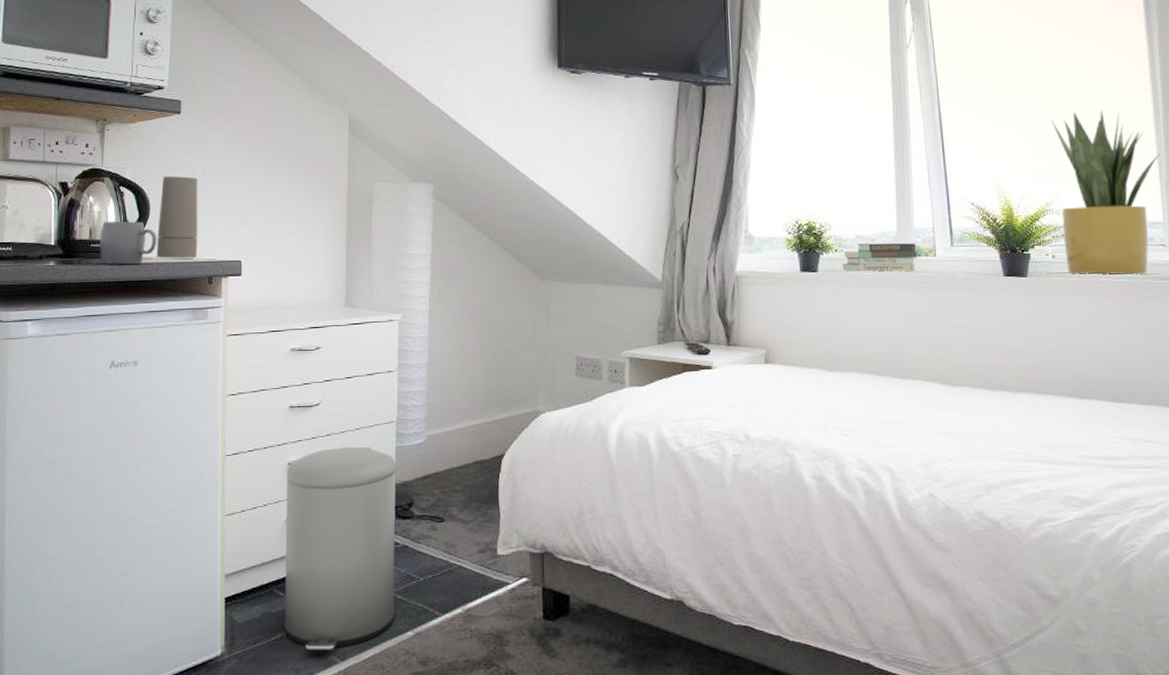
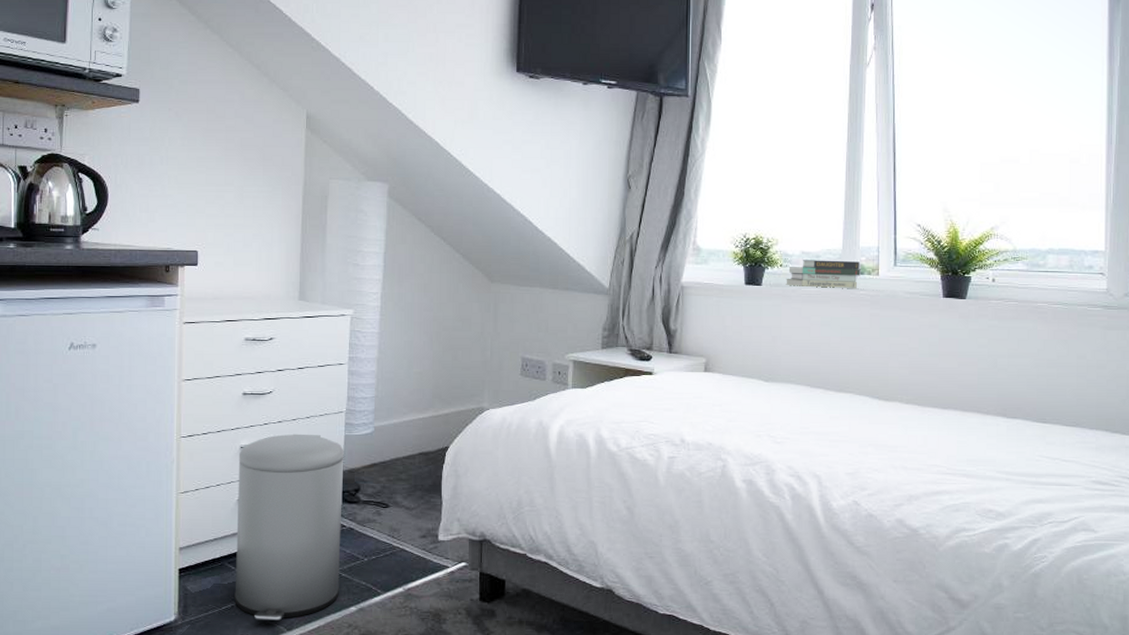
mug: present [100,221,157,265] -> none [59,206,115,251]
canister: present [156,176,198,259] -> none [114,164,156,246]
planter: present [1051,109,1161,275] -> none [1004,137,1109,301]

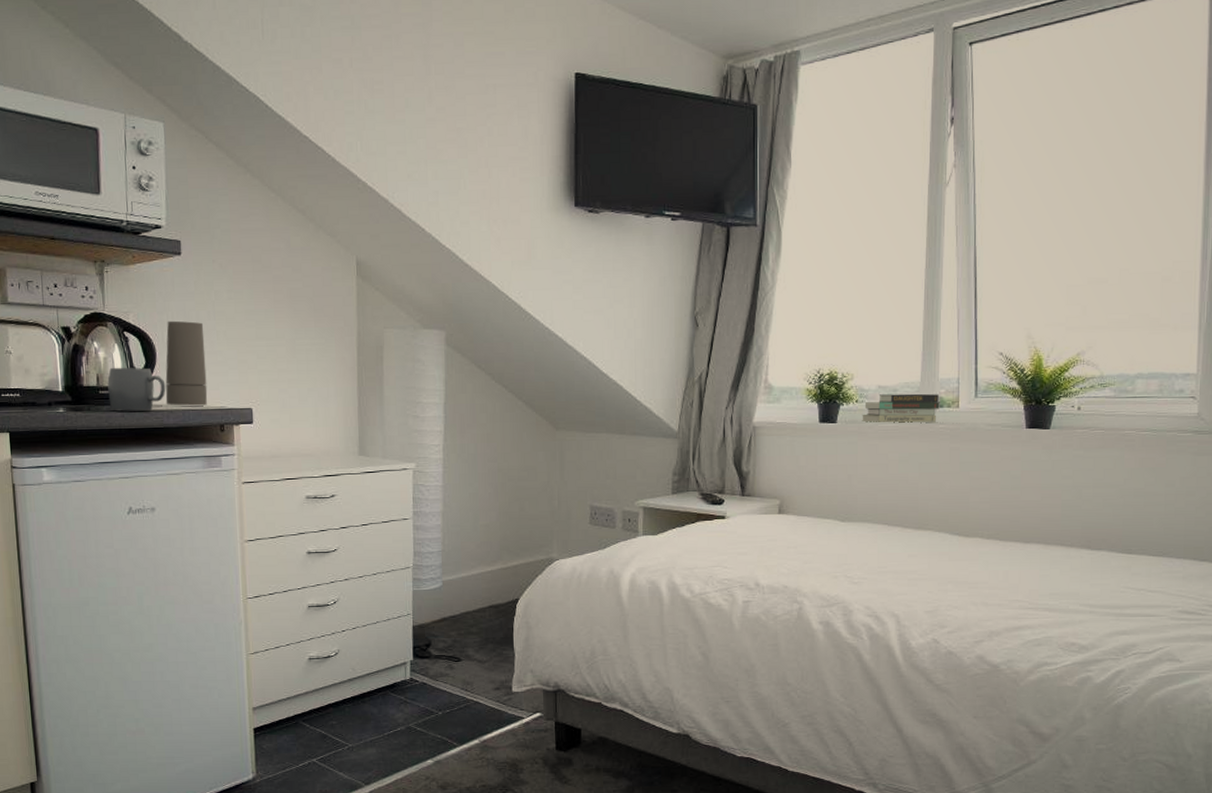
mug: none [59,206,115,251] -> present [107,367,166,412]
canister: none [114,164,156,246] -> present [165,320,208,406]
pedal bin: present [234,433,344,622] -> none [306,591,415,777]

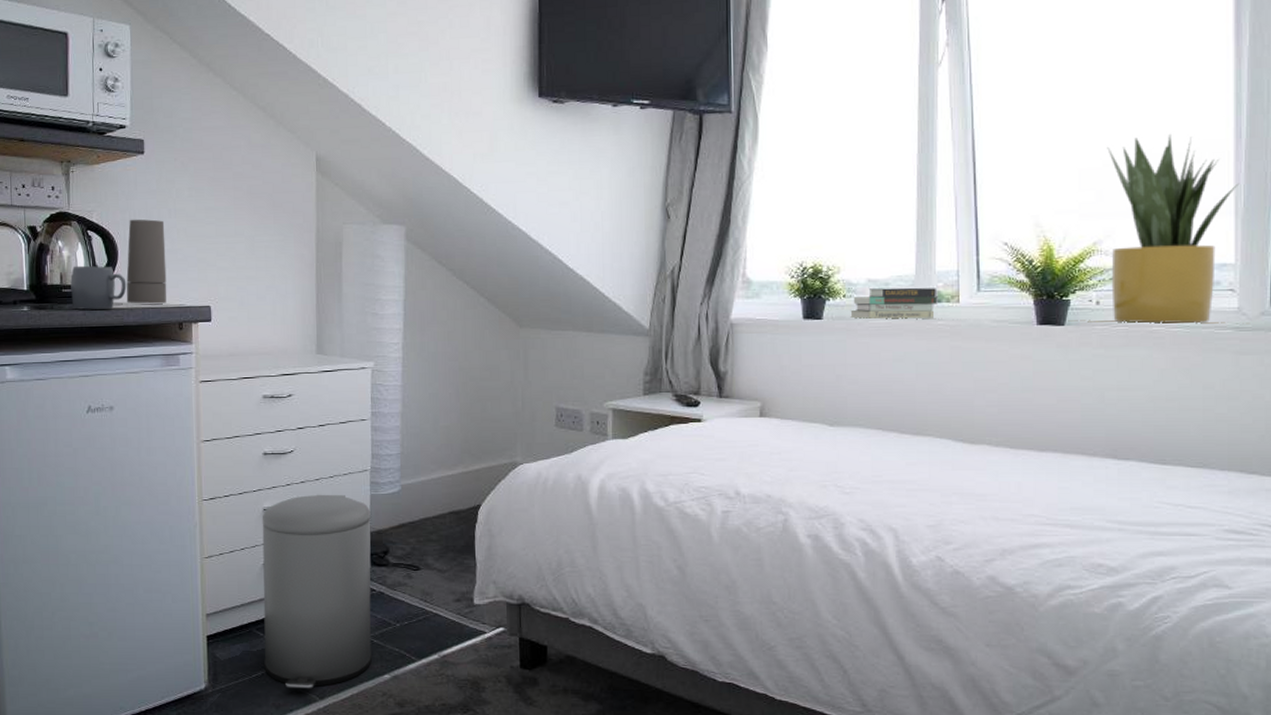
pedal bin: none [306,591,415,777] -> present [262,494,372,690]
planter: none [1091,254,1203,427] -> present [1107,133,1239,324]

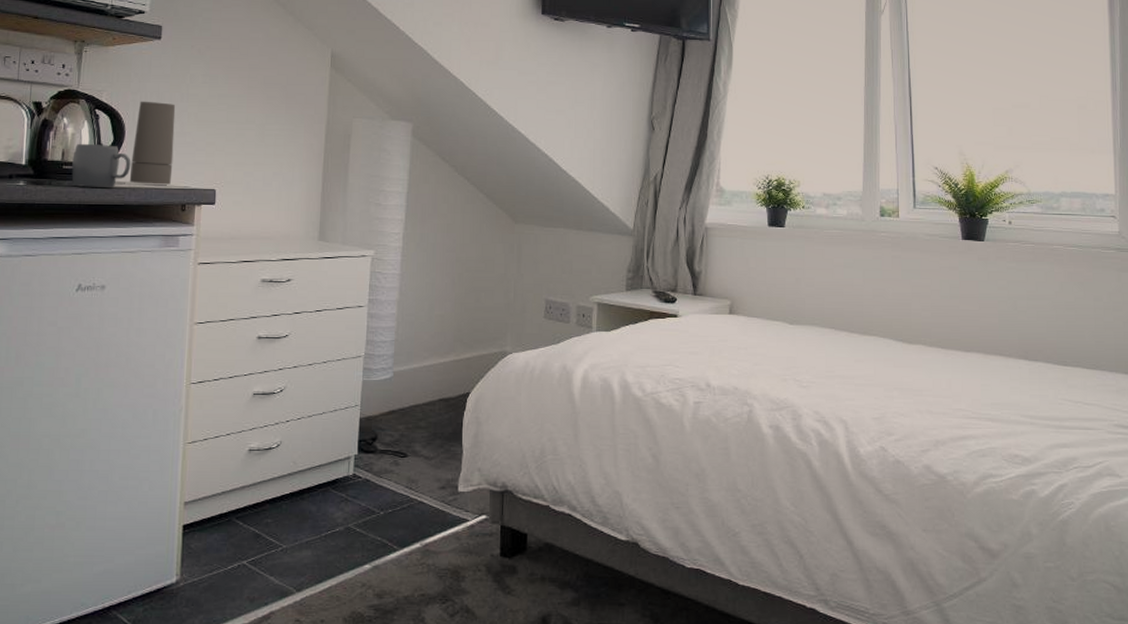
pedal bin: present [262,494,372,690] -> none [241,379,362,582]
books: present [850,287,938,320] -> none [808,201,881,230]
planter: present [1107,133,1239,324] -> none [1015,83,1116,243]

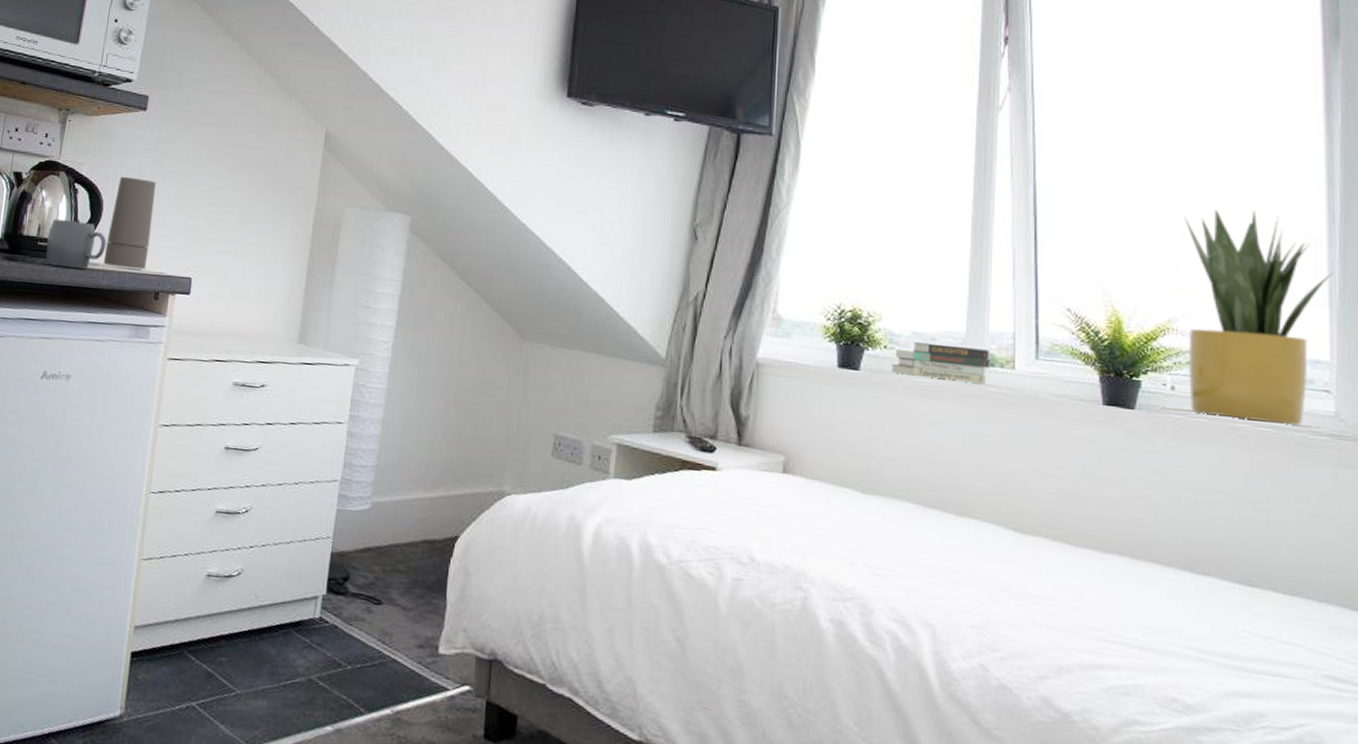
books: none [808,201,881,230] -> present [891,342,990,384]
planter: none [1015,83,1116,243] -> present [1184,209,1333,425]

